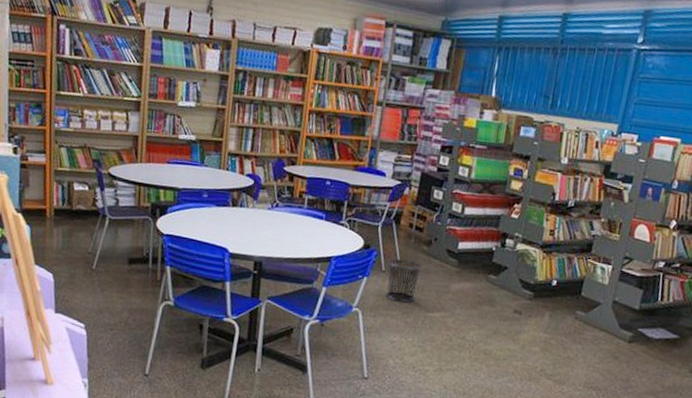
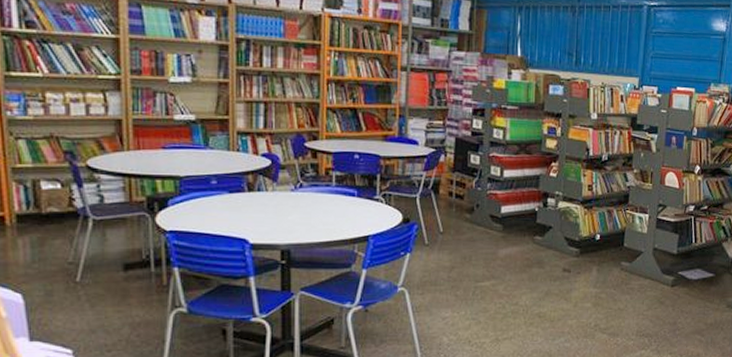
waste bin: present [386,258,423,303] -> none [430,229,467,275]

